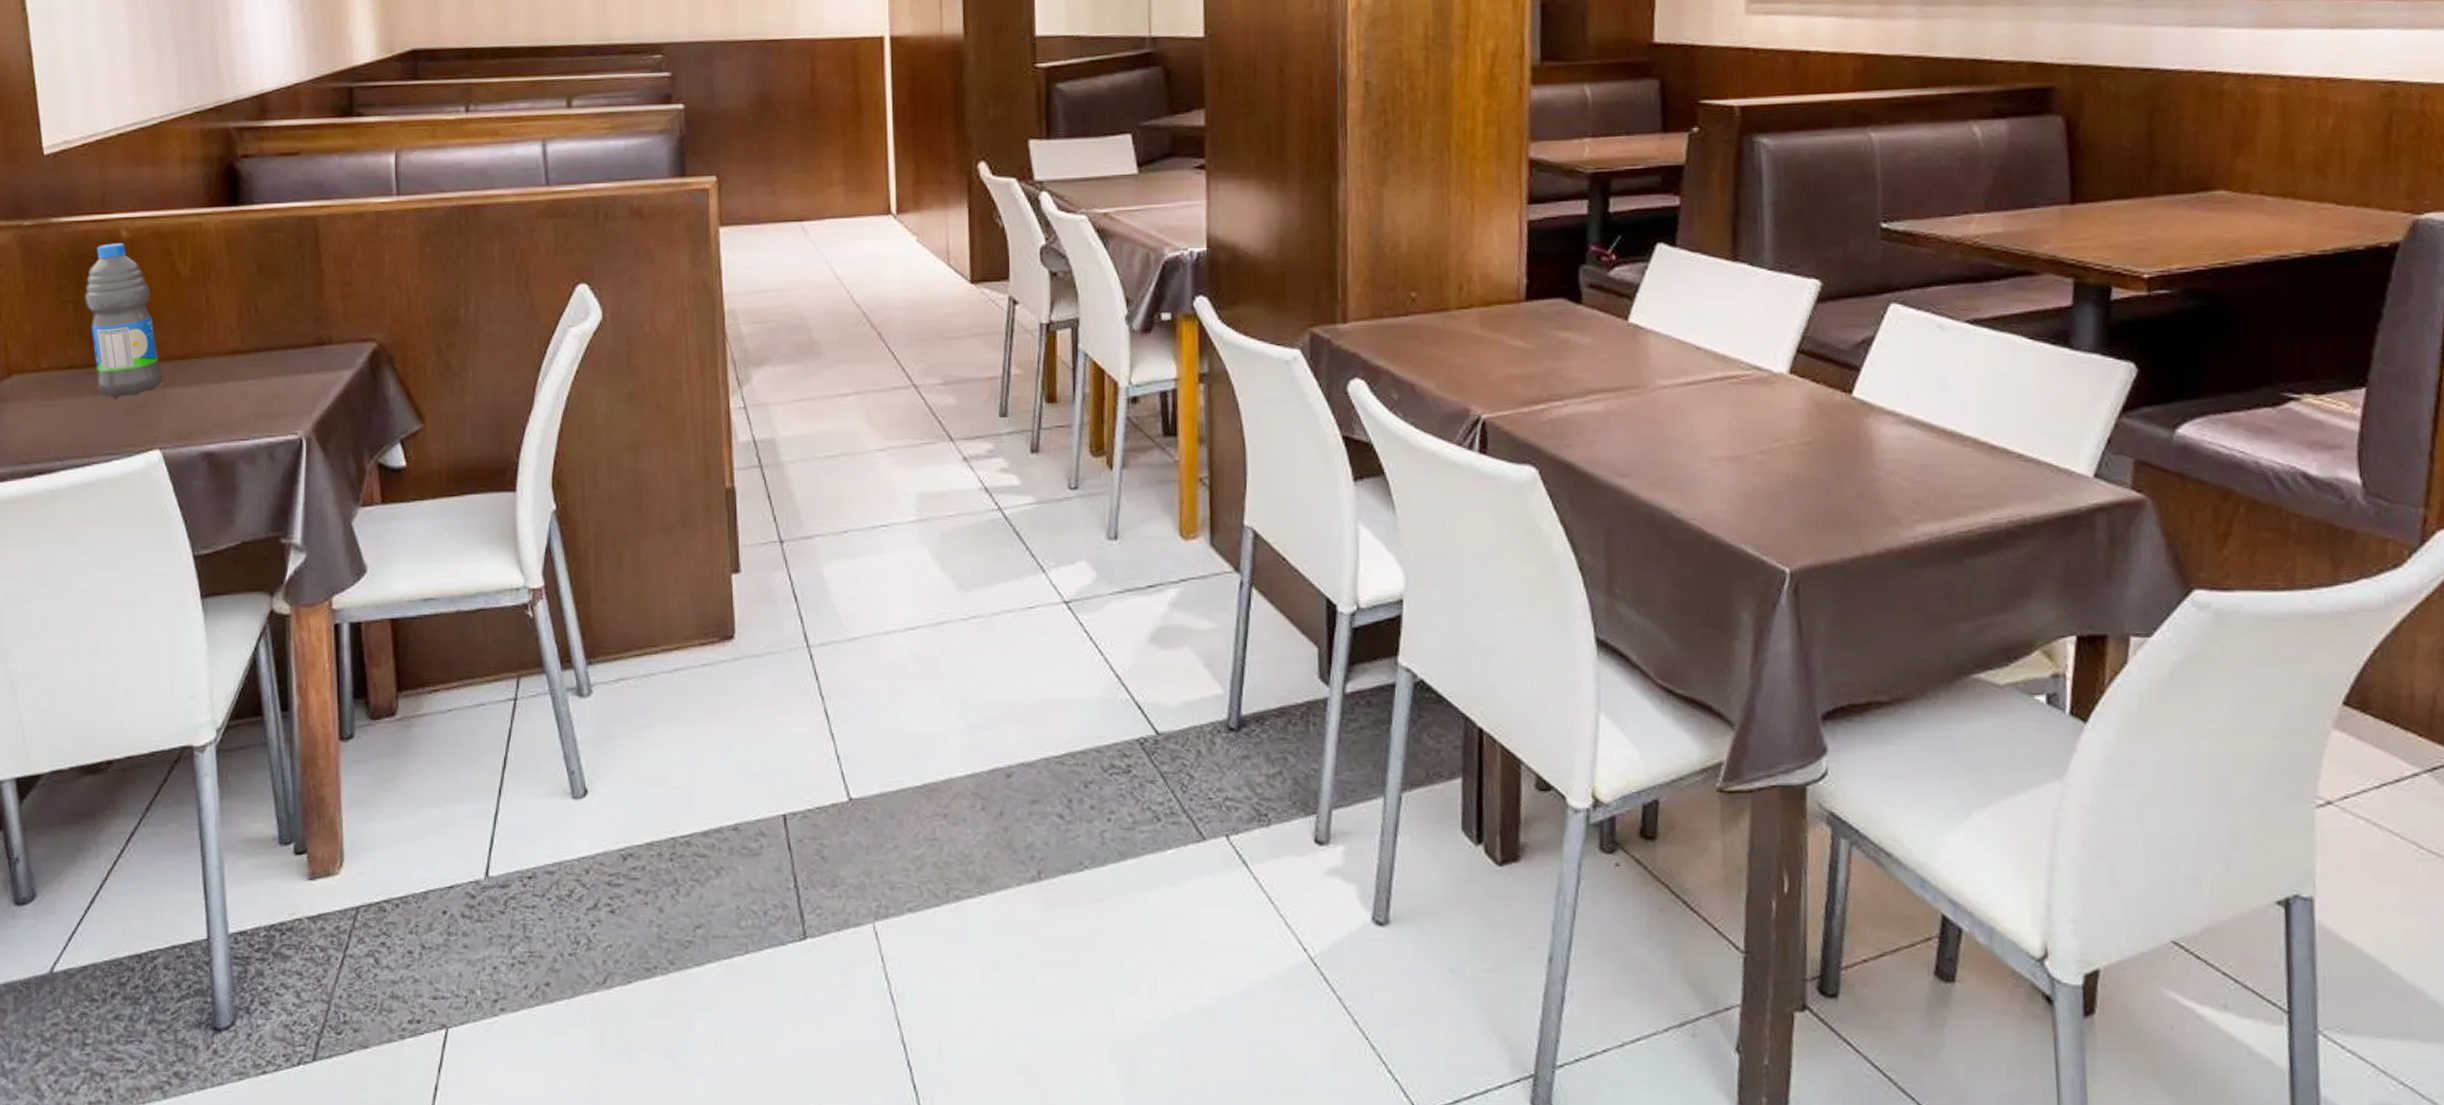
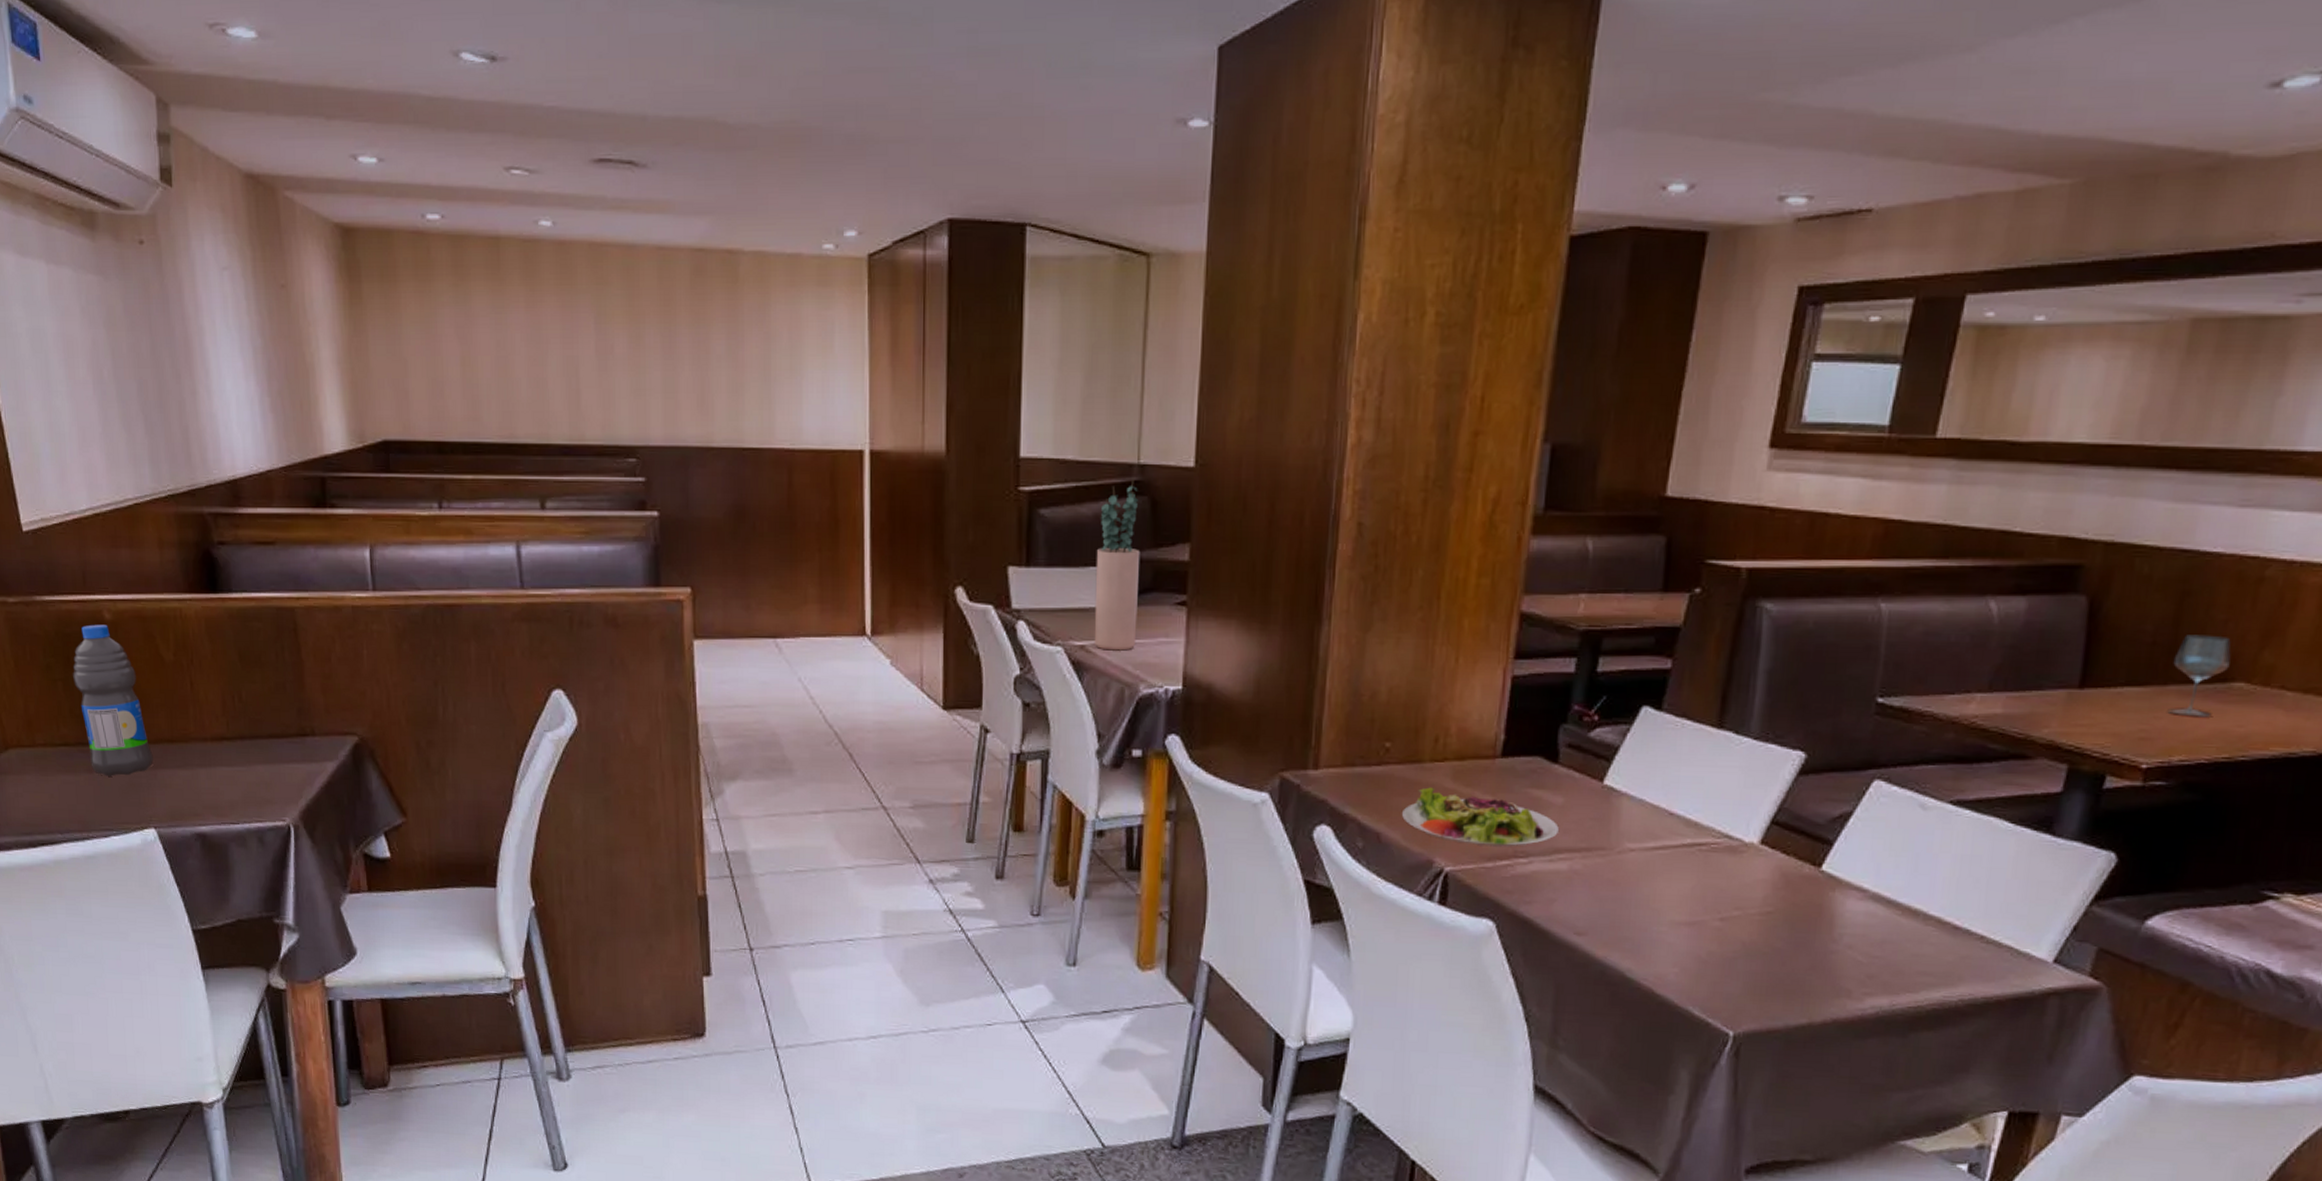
vase: none [1114,49,1159,216] -> present [1094,477,1140,651]
salad plate: none [1433,335,1590,391] -> present [1401,787,1559,847]
wine glass: none [2154,147,2209,226] -> present [2167,635,2232,718]

